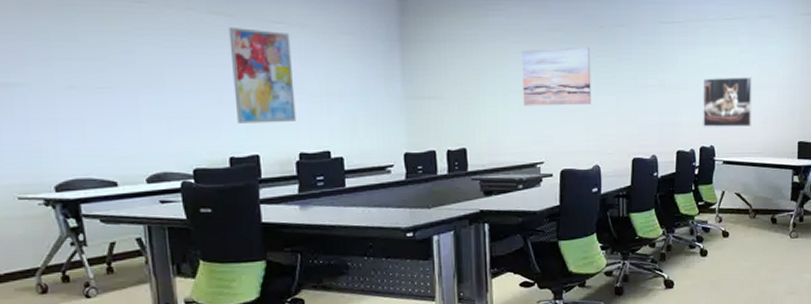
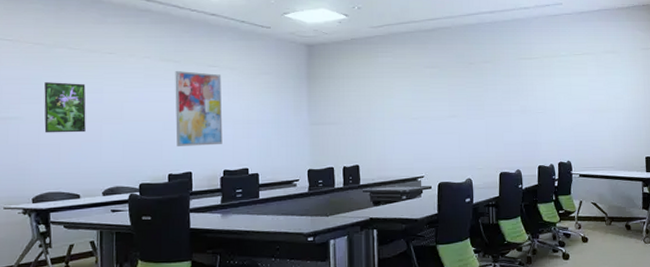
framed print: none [54,38,117,105] -> present [44,82,86,133]
wall art: present [522,46,592,106] -> none [406,79,464,129]
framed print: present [703,77,752,127] -> none [558,102,603,145]

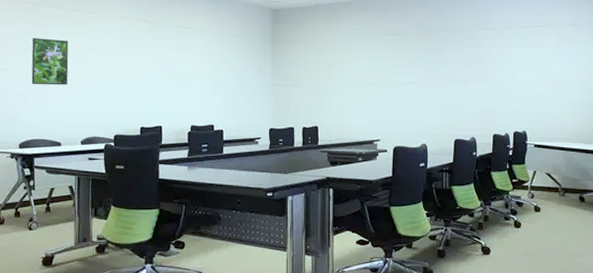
wall art: present [175,71,223,146] -> none [148,31,192,102]

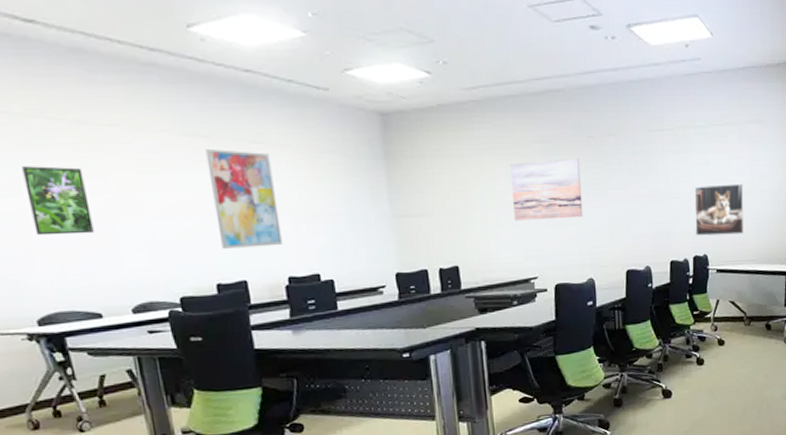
wall art: none [148,31,192,102] -> present [205,149,283,249]
wall art: none [365,47,421,94] -> present [510,157,583,221]
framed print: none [516,73,560,116] -> present [694,183,744,236]

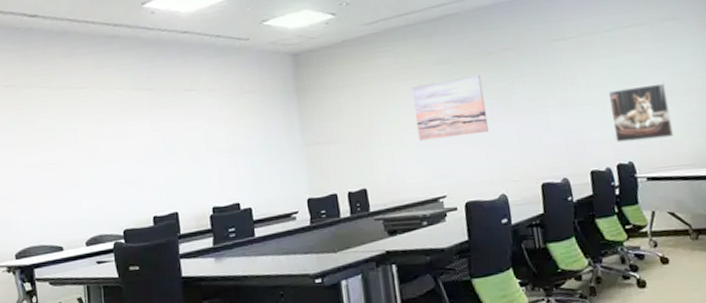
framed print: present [22,166,94,236] -> none [18,124,63,182]
wall art: present [205,149,283,249] -> none [150,98,209,184]

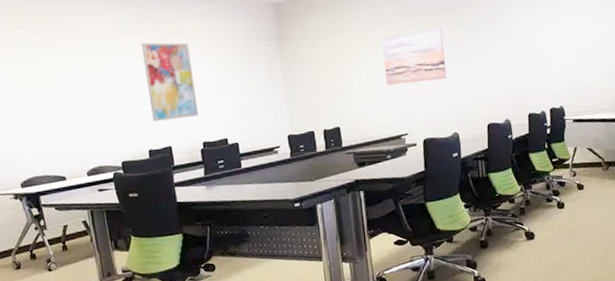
wall art: none [150,98,209,184] -> present [141,42,199,121]
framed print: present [608,83,674,143] -> none [548,39,598,90]

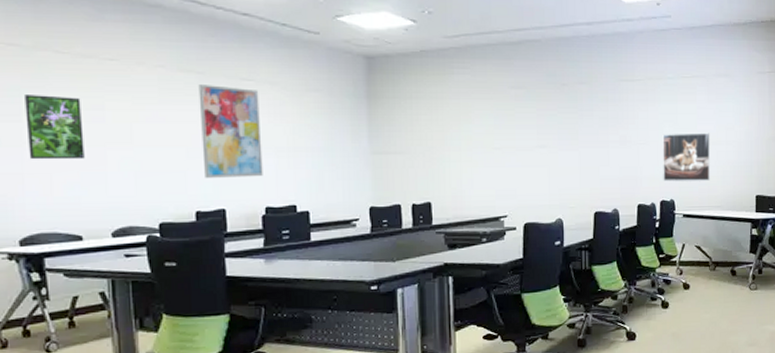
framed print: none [13,64,61,118] -> present [25,95,85,160]
wall art: present [382,27,447,86] -> none [486,103,554,161]
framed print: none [548,39,598,90] -> present [662,133,711,181]

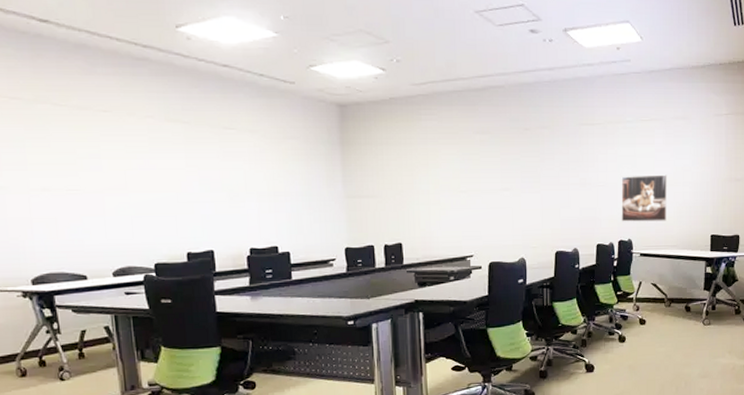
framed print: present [25,95,85,160] -> none [29,145,85,206]
wall art: present [198,85,263,178] -> none [185,134,247,221]

